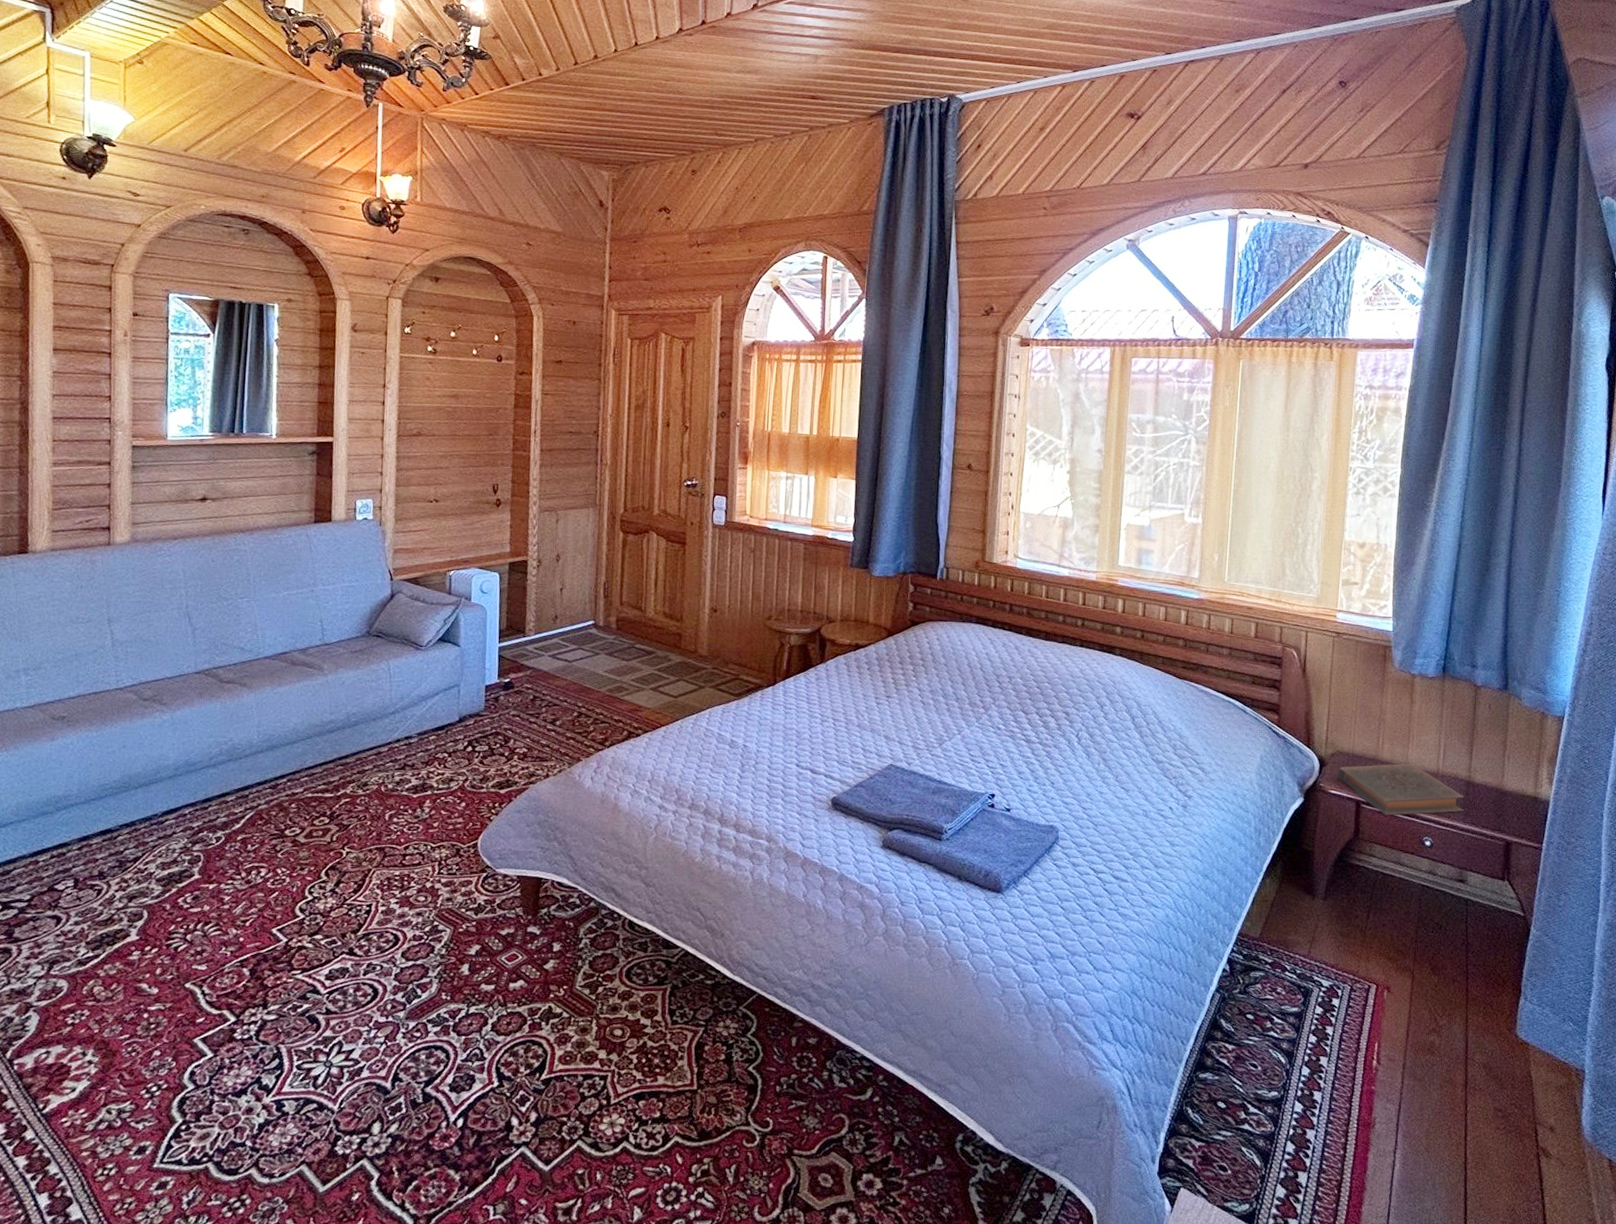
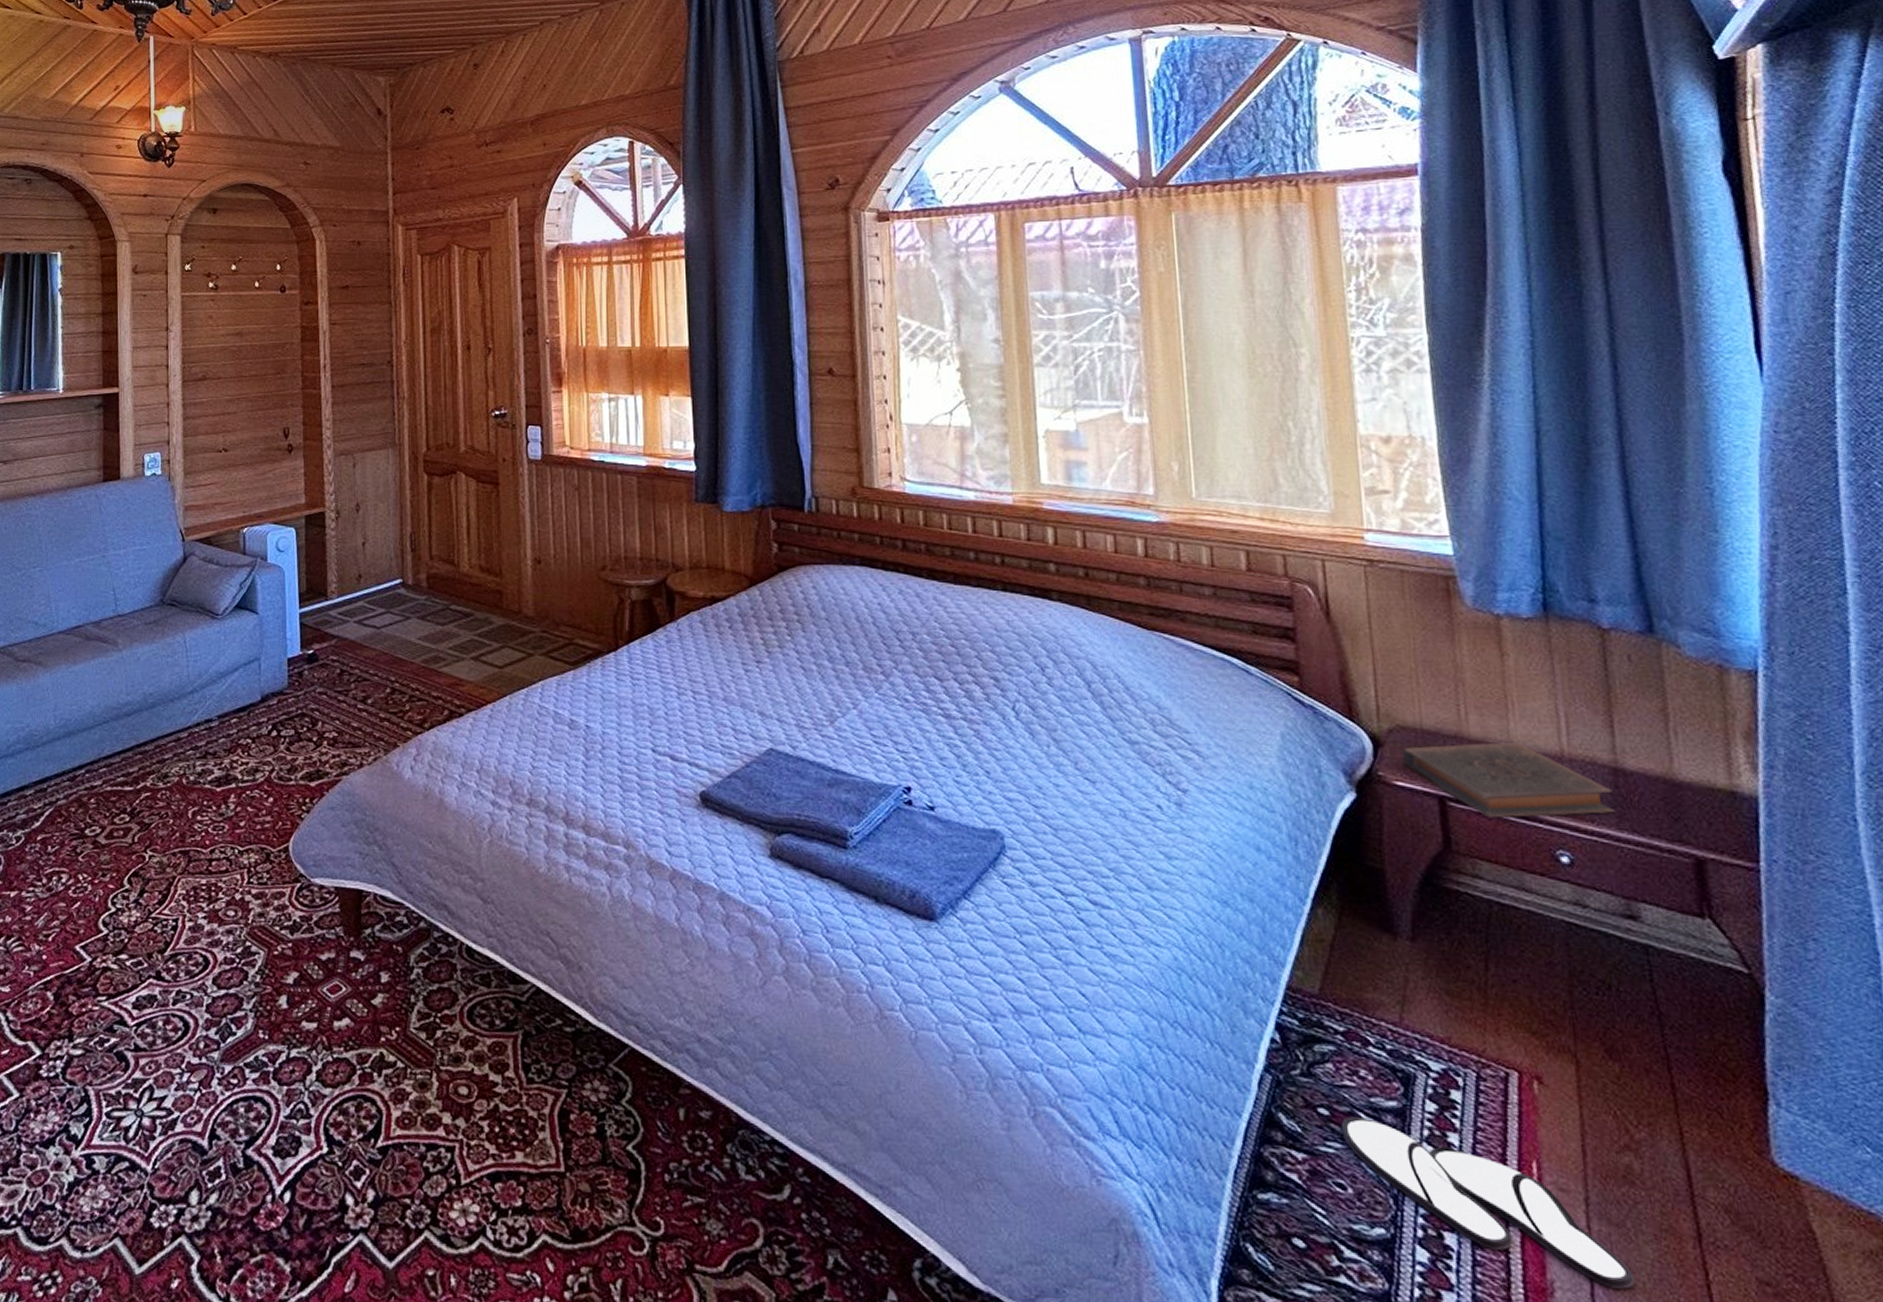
slippers: none [1260,1019,1425,1120] -> present [1341,1117,1636,1289]

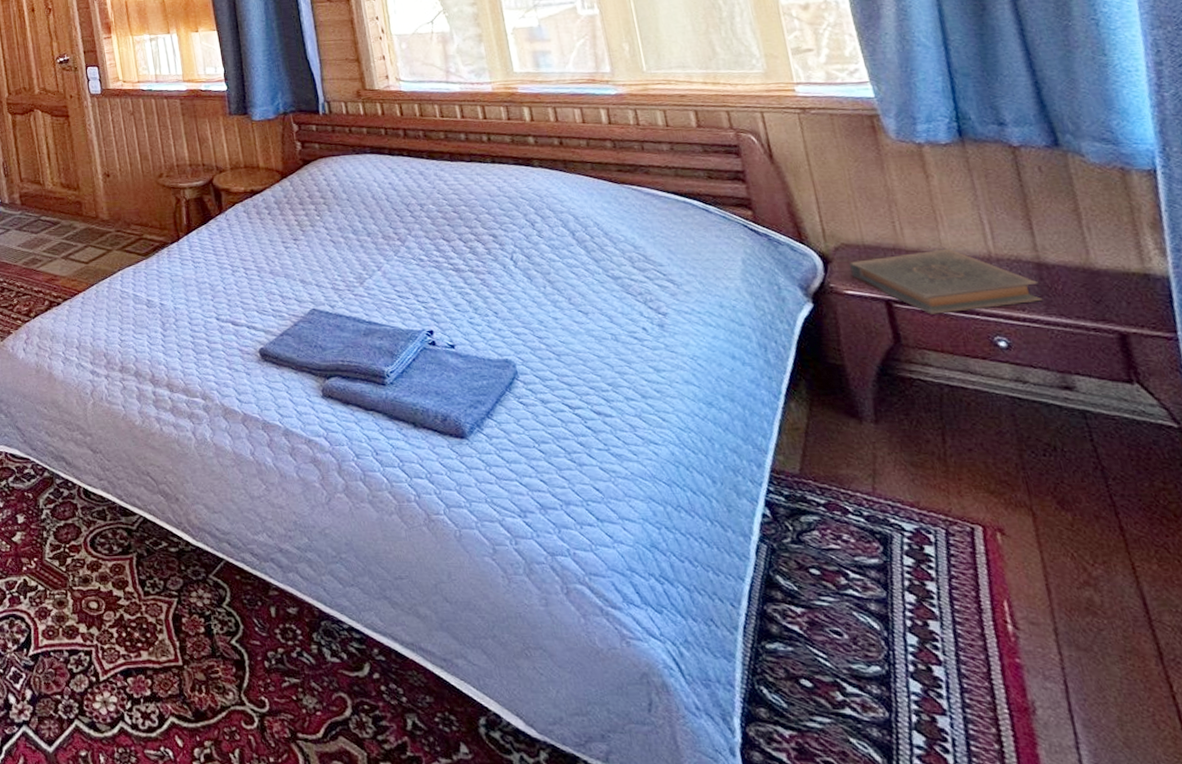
slippers: present [1341,1117,1636,1289] -> none [831,574,1108,704]

